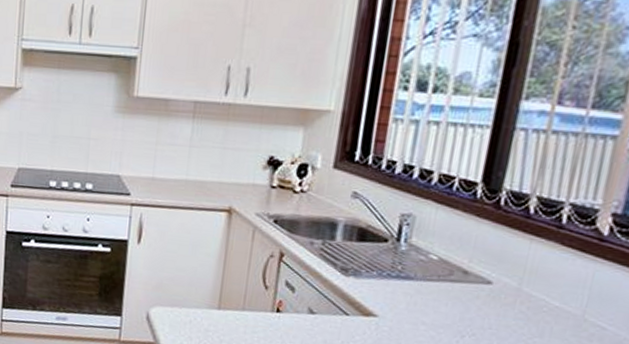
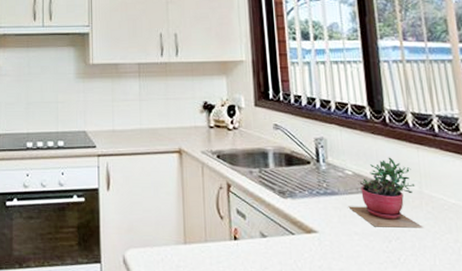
succulent plant: none [422,245,515,328] -> present [348,157,424,228]

